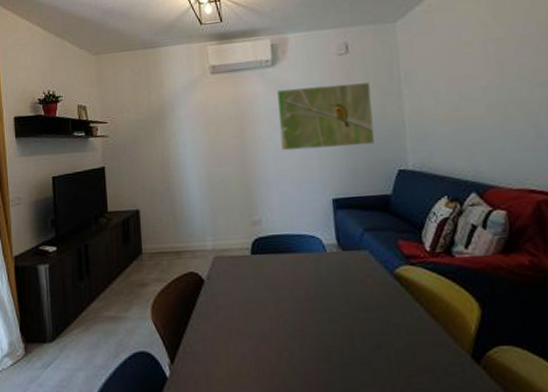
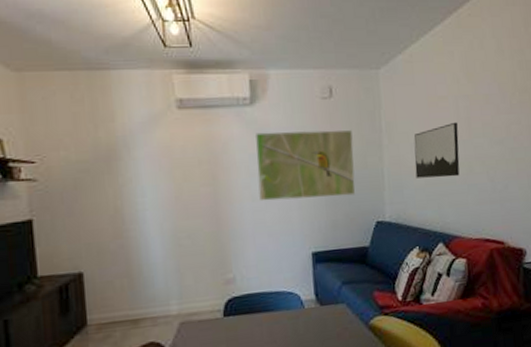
wall art: none [436,66,493,126] -> present [414,122,460,178]

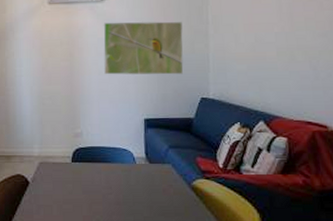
wall art: present [414,122,460,178] -> none [237,16,282,64]

